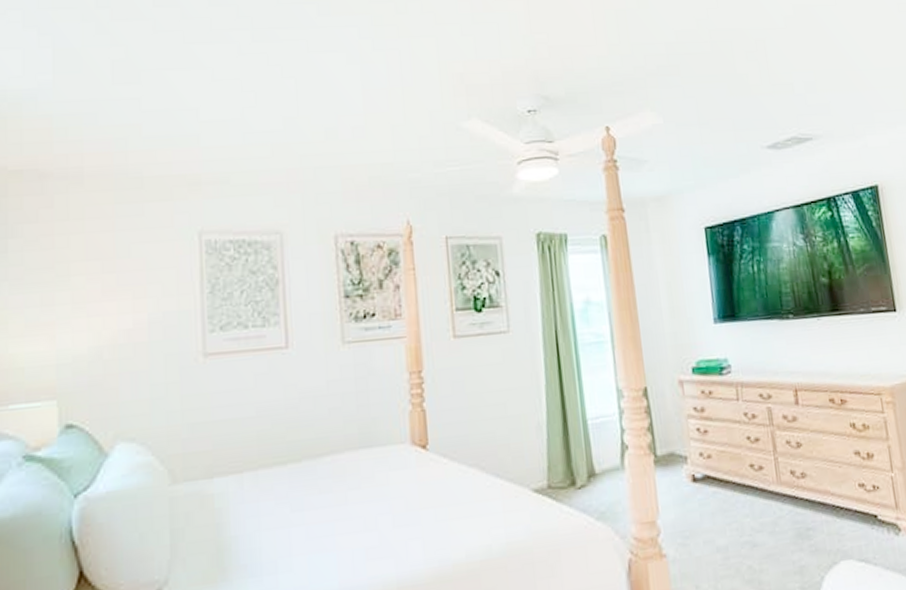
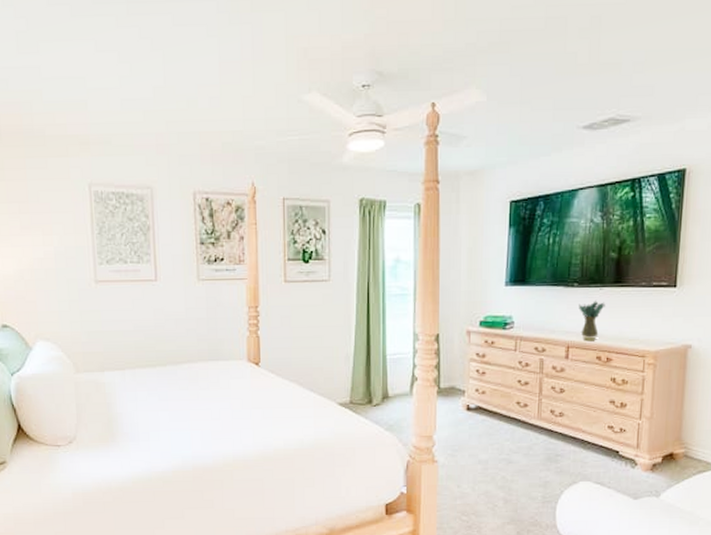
vase: none [798,333,827,382] -> present [579,301,605,342]

